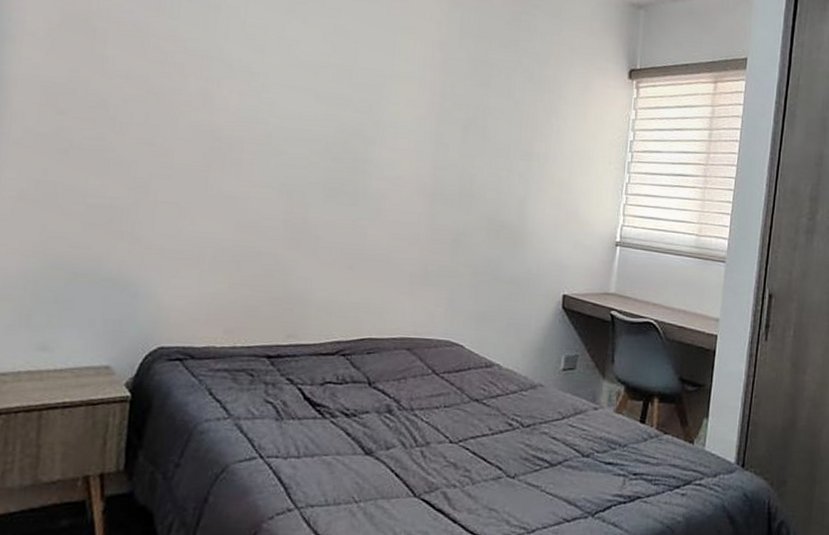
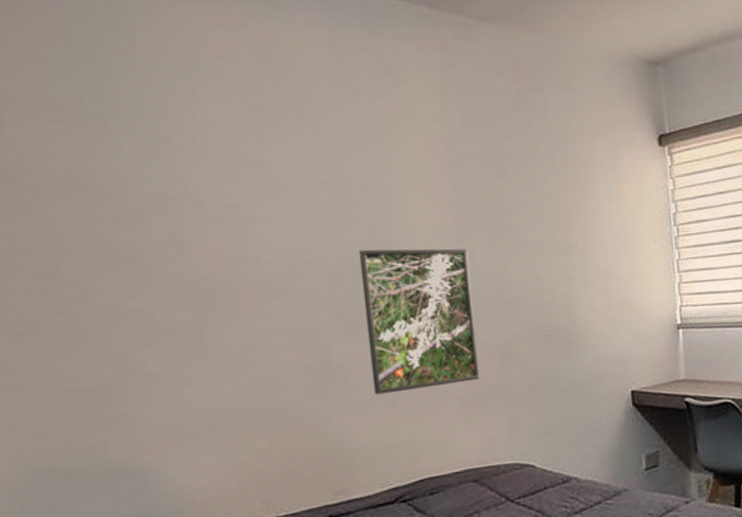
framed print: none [338,127,443,259] -> present [358,248,480,395]

